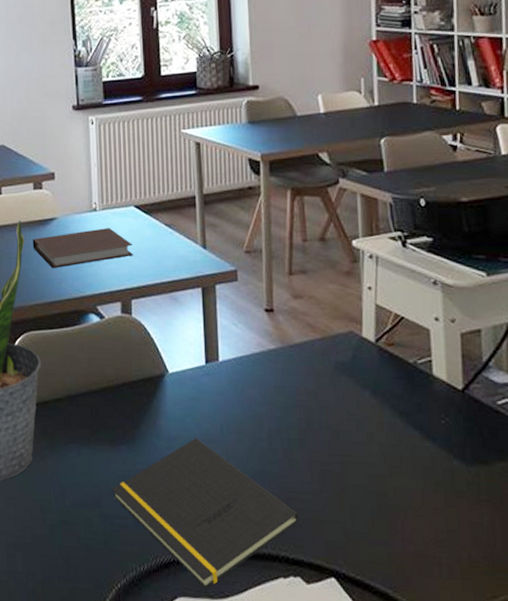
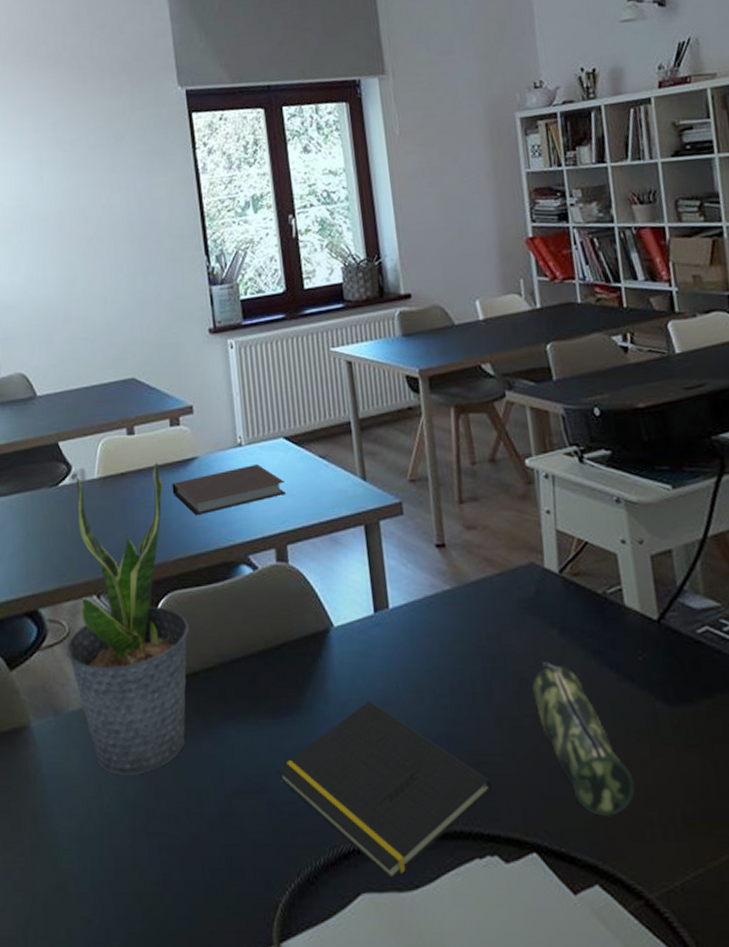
pencil case: none [342,418,428,554] -> present [532,662,635,818]

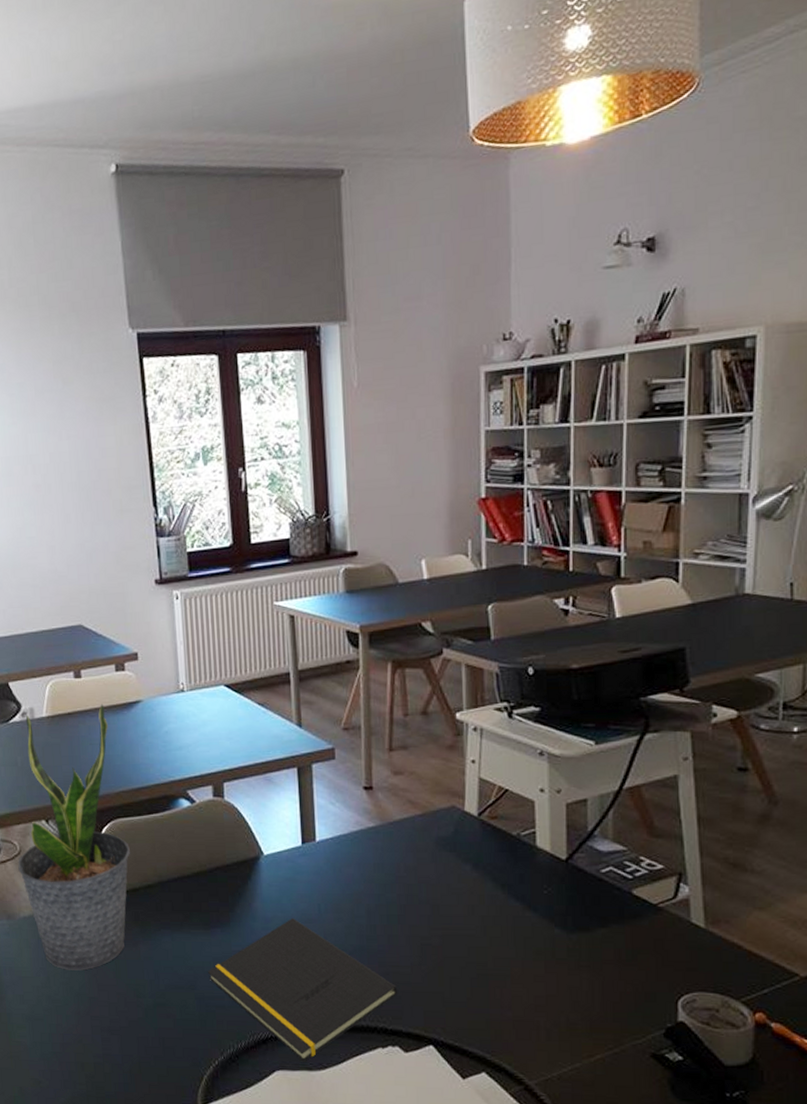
notebook: present [172,464,285,516] -> none [116,709,224,754]
pencil case: present [532,662,635,818] -> none [442,892,527,1020]

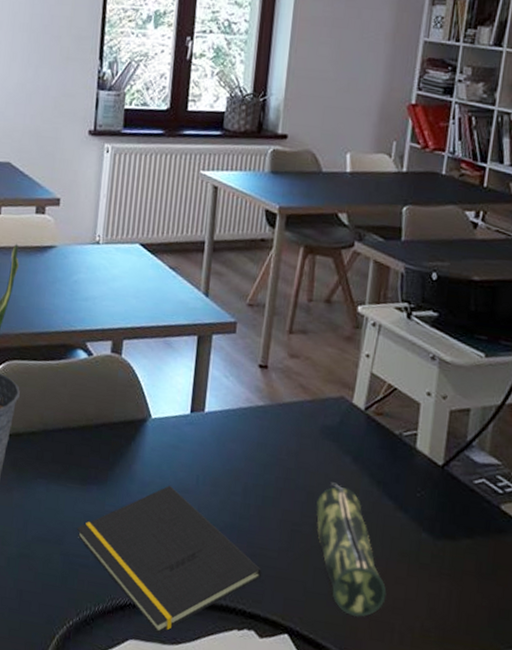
pencil case: none [442,892,527,1020] -> present [315,482,387,618]

